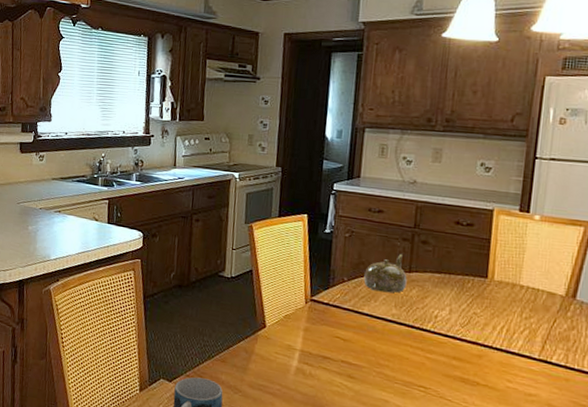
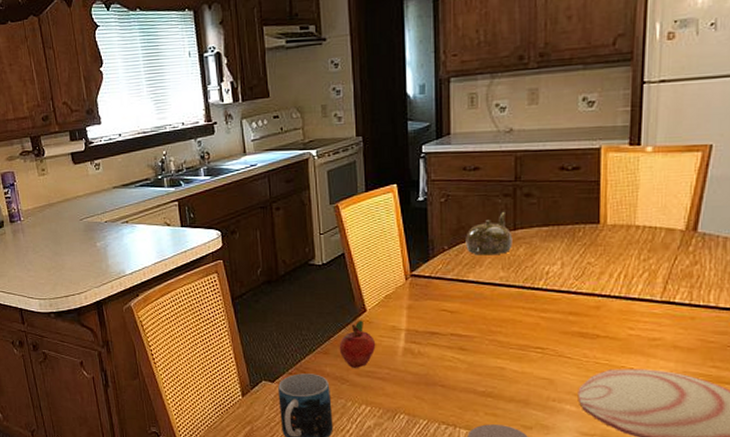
fruit: none [236,335,271,380] -> present [339,320,376,368]

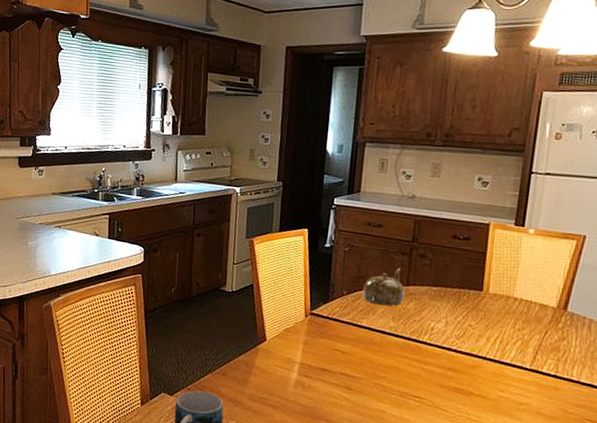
fruit: present [339,320,376,368] -> none [236,348,271,393]

